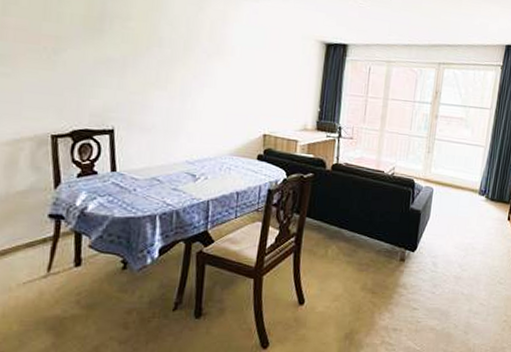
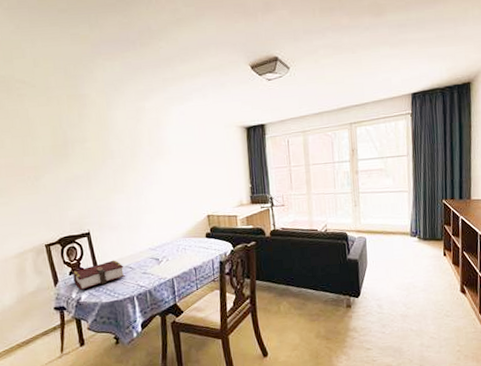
book: none [81,167,151,198] -> present [73,260,125,290]

